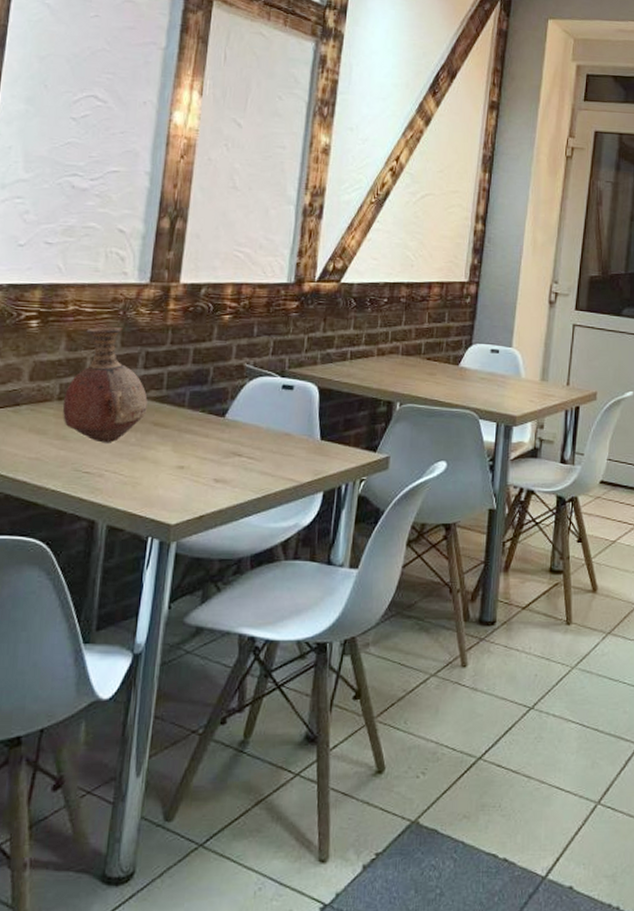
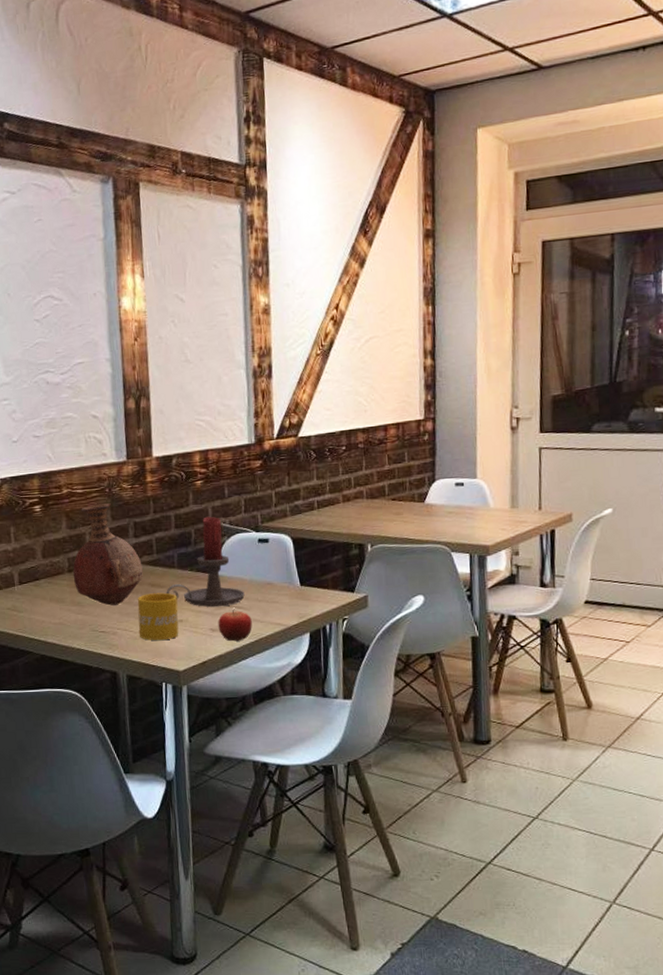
mug: none [129,433,182,488] -> present [137,592,179,641]
candle holder: none [170,354,259,456] -> present [166,516,245,607]
fruit: none [223,459,262,496] -> present [218,609,252,642]

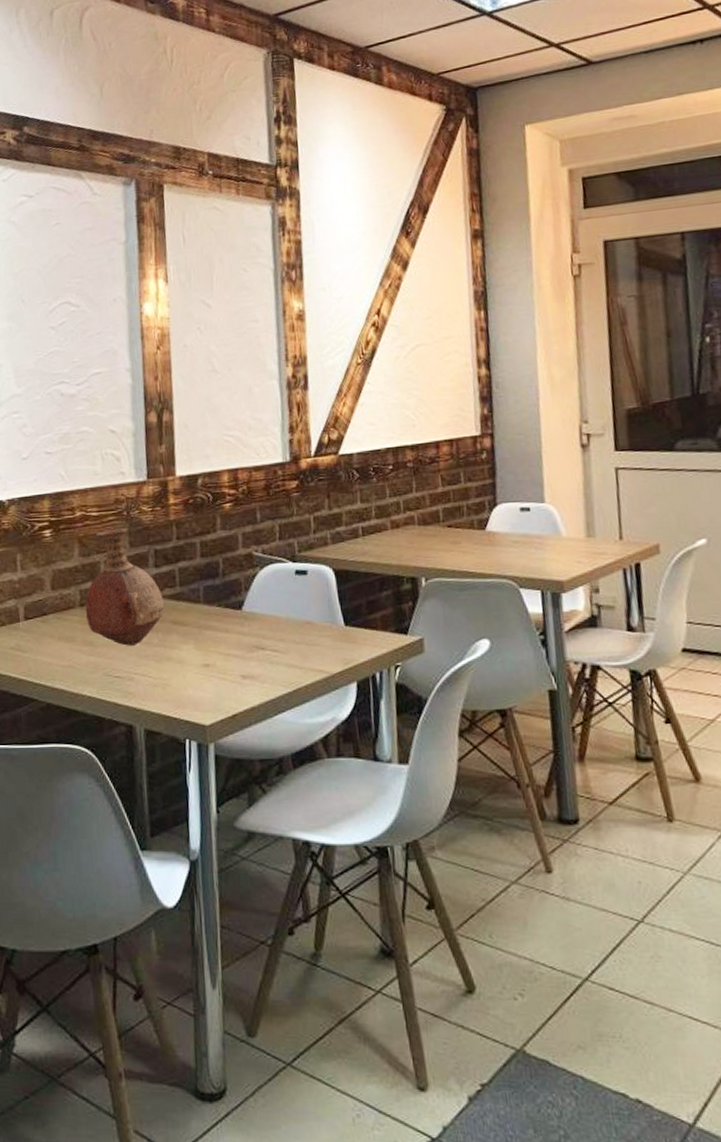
mug: present [137,592,179,641] -> none [157,631,205,689]
candle holder: present [166,516,245,607] -> none [190,543,281,650]
fruit: present [218,609,252,642] -> none [250,652,290,691]

